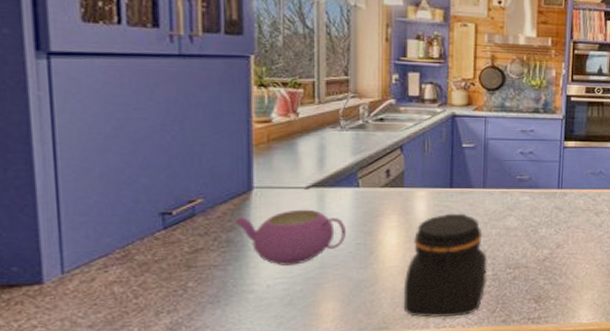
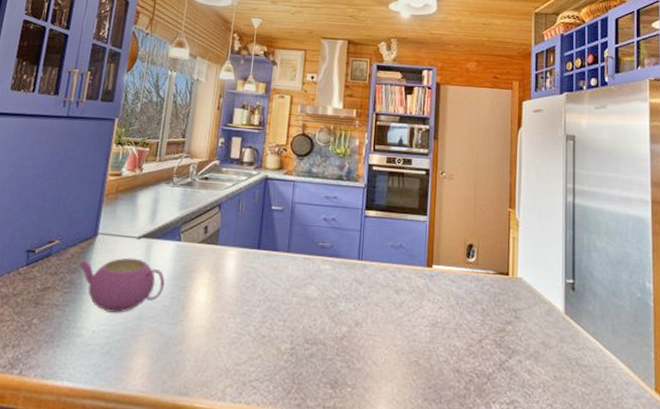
jar: present [403,213,487,318] -> none [204,275,287,392]

